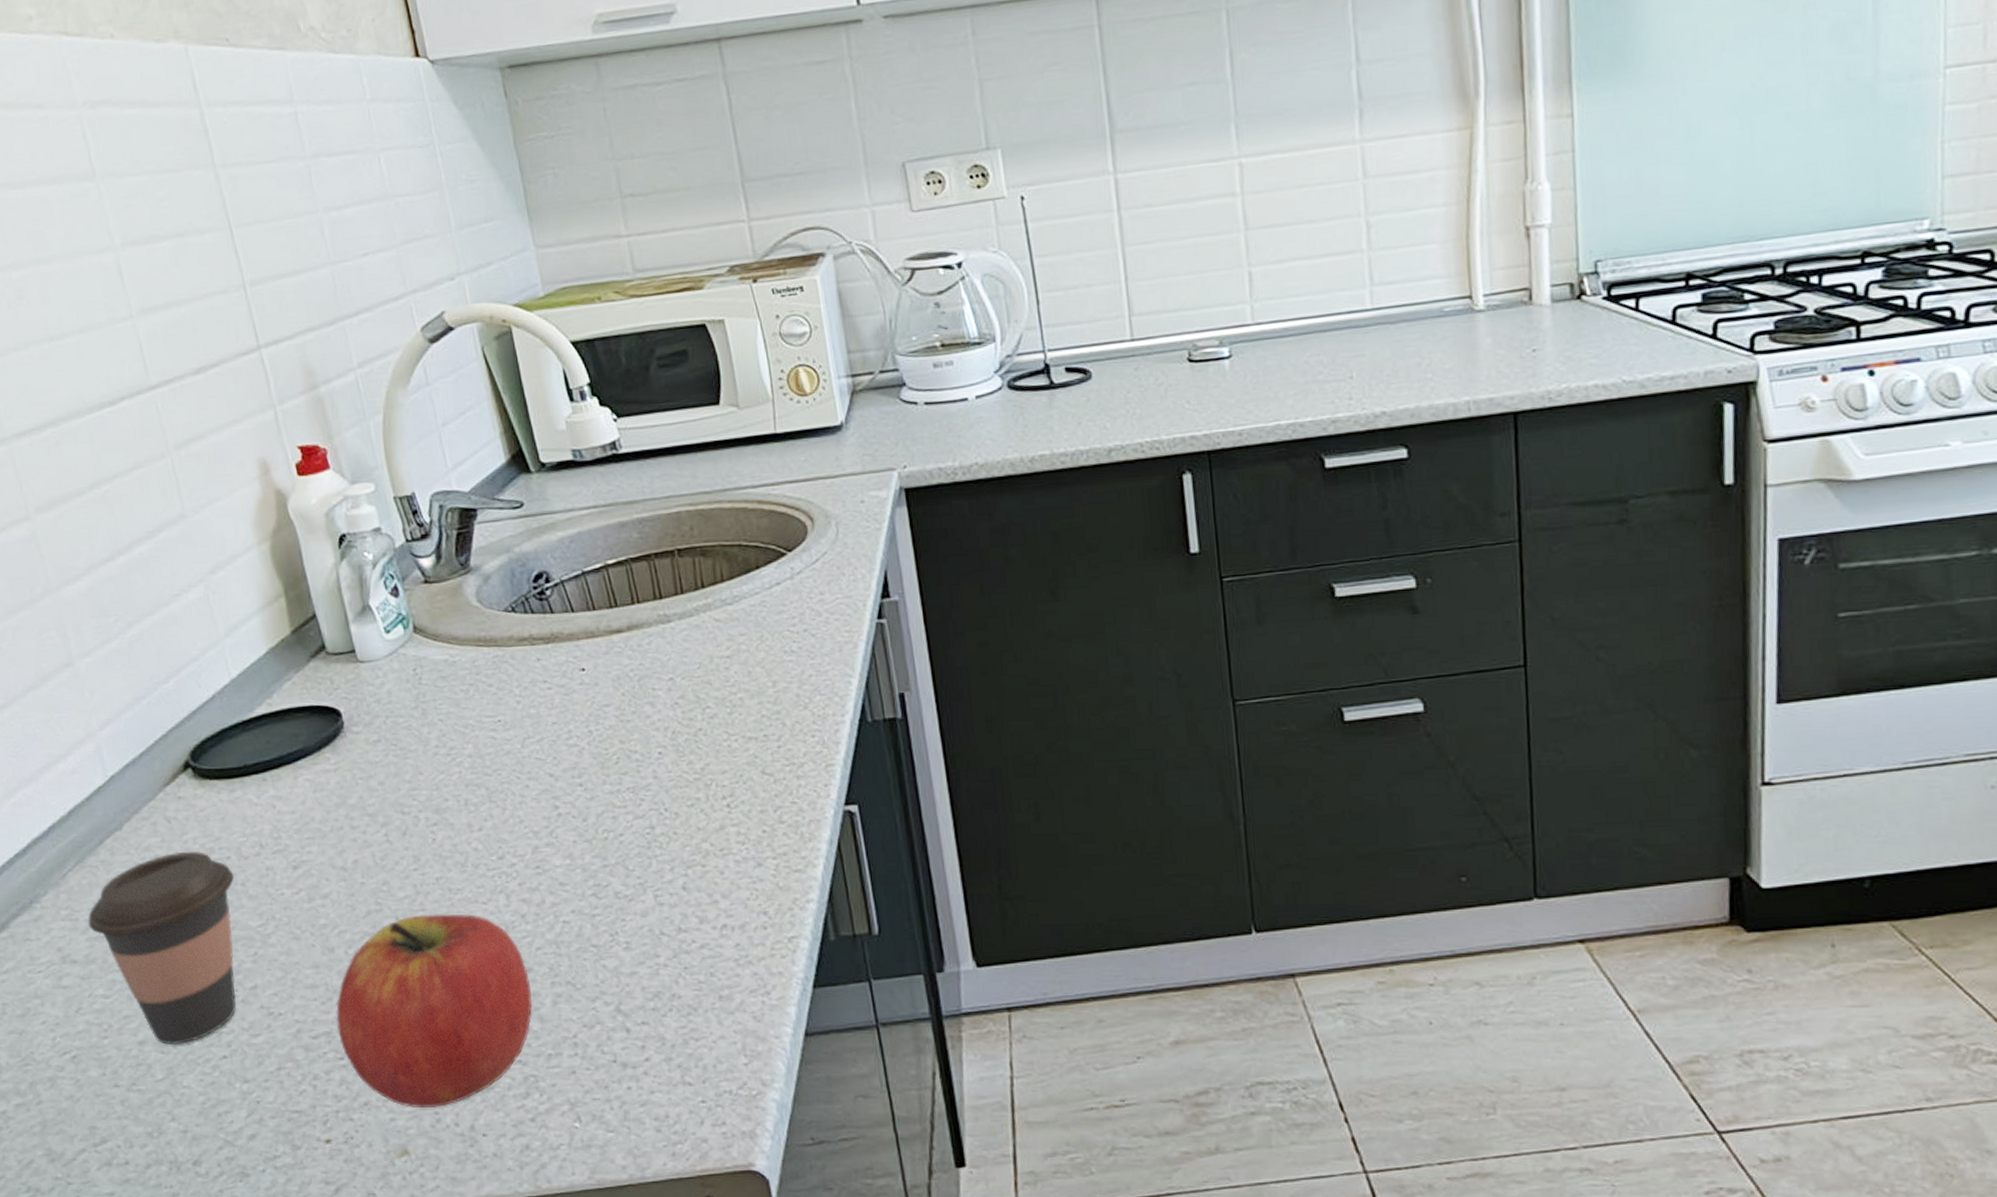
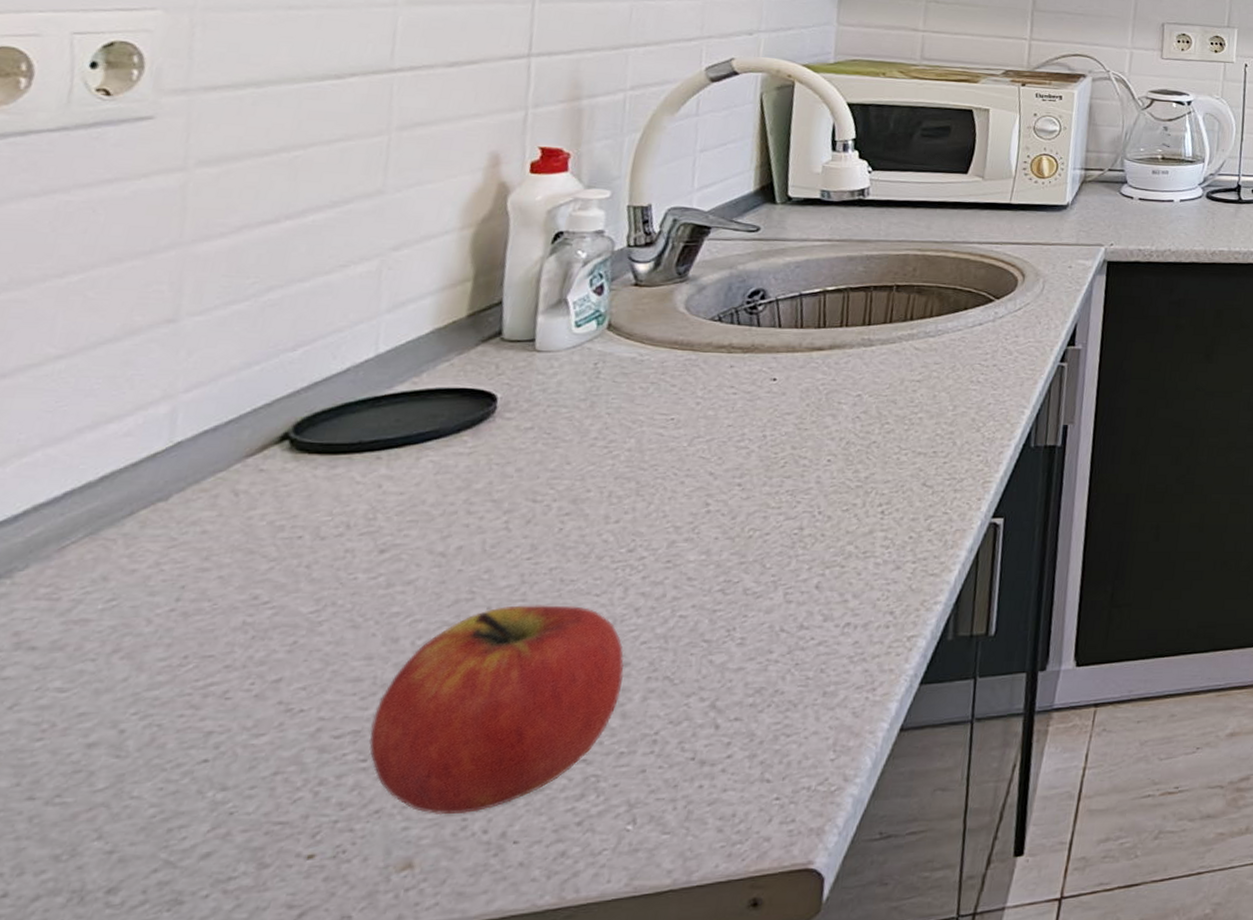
coffee cup: present [88,850,236,1046] -> none [72,528,300,748]

